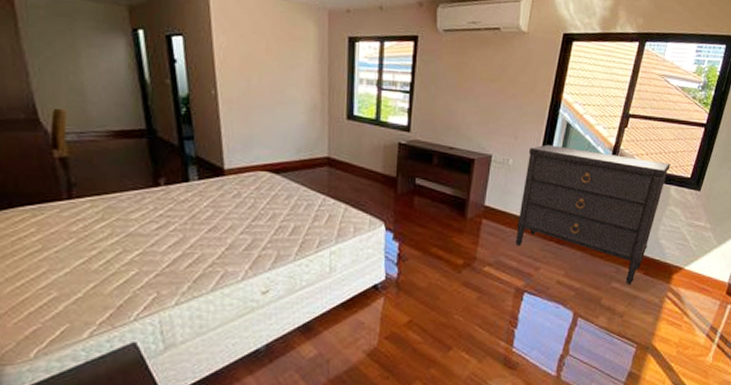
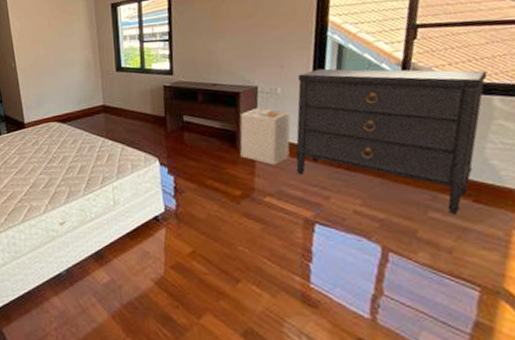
laundry hamper: none [467,177,518,236] -> present [240,107,291,166]

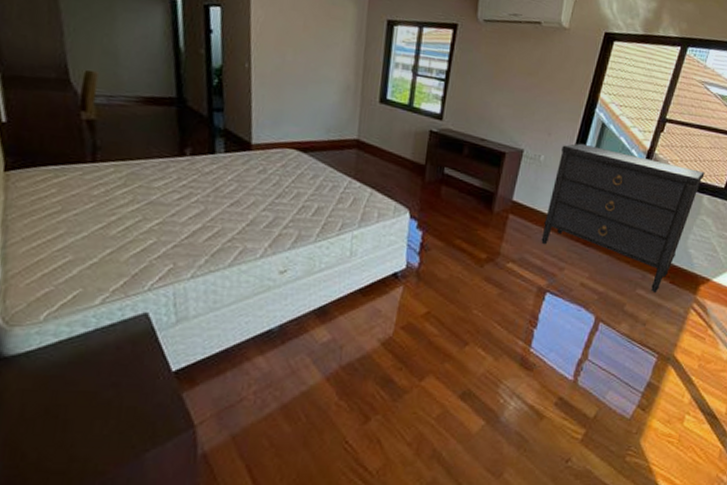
laundry hamper: present [240,107,291,166] -> none [493,171,548,233]

